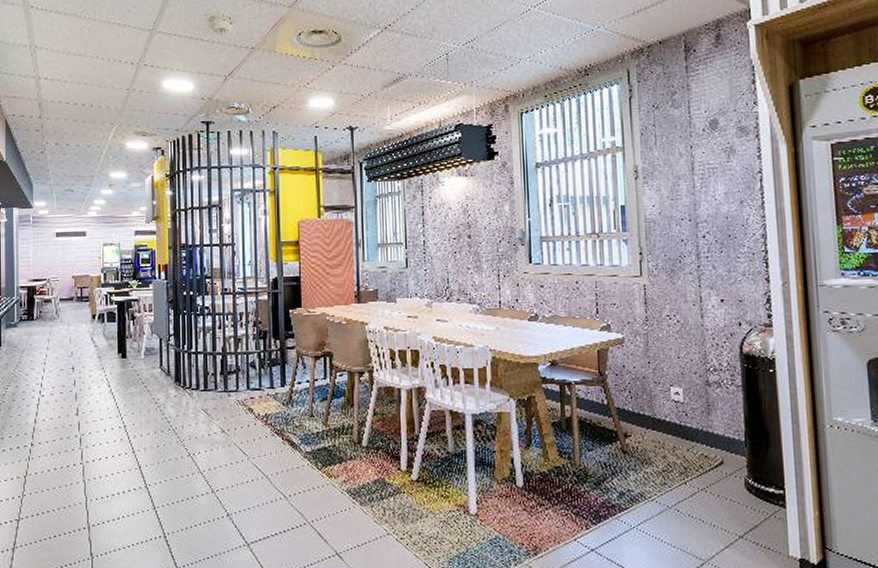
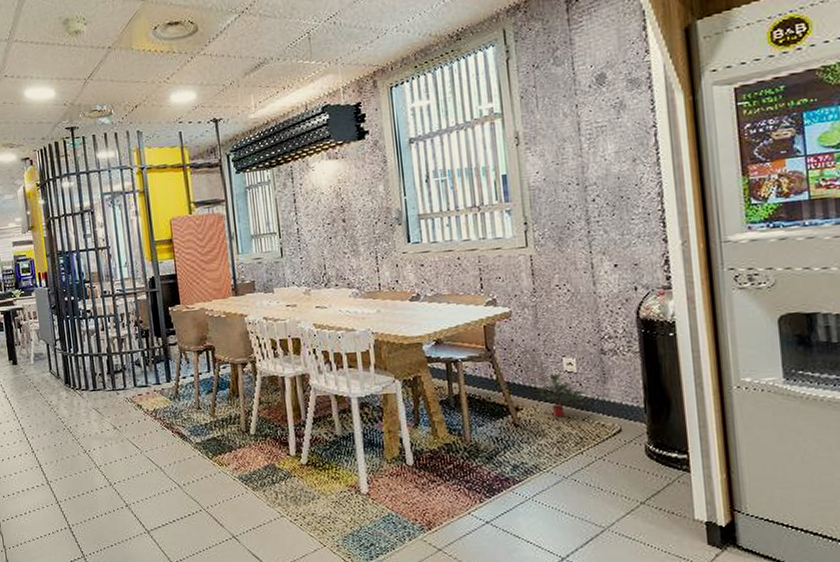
potted plant: none [647,402,692,447] -> present [538,373,587,418]

